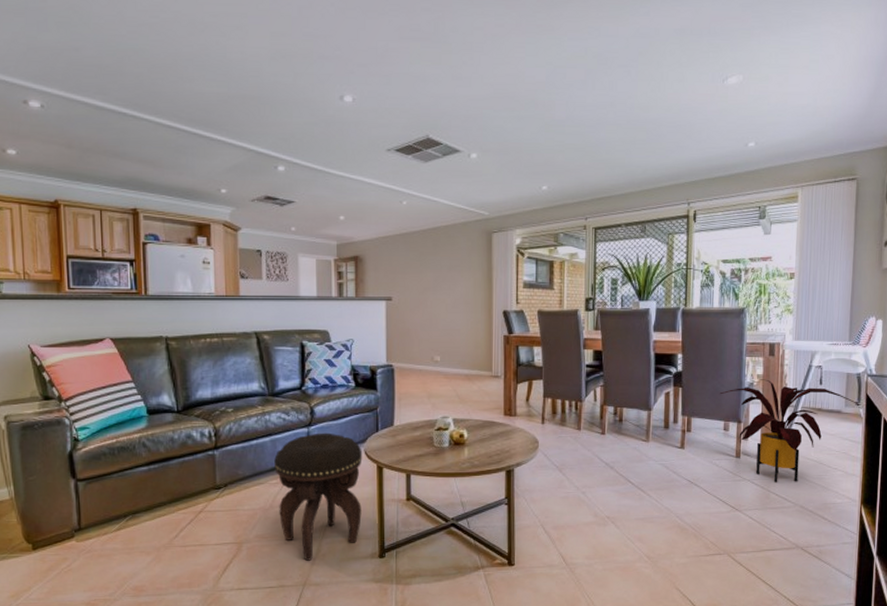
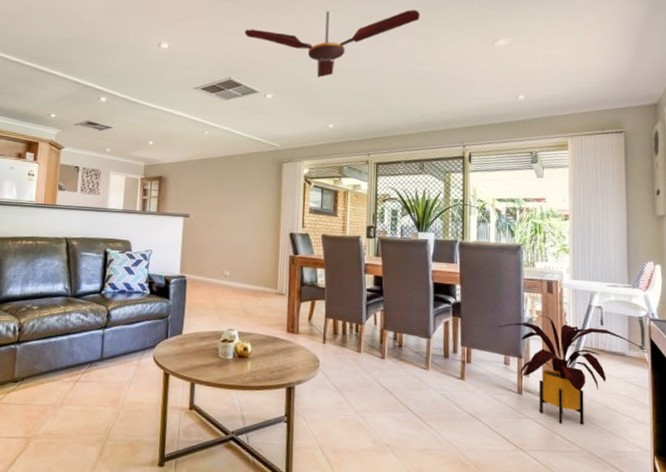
footstool: present [274,432,363,561] -> none [68,335,151,463]
ceiling fan: none [441,43,643,131] -> present [244,10,420,77]

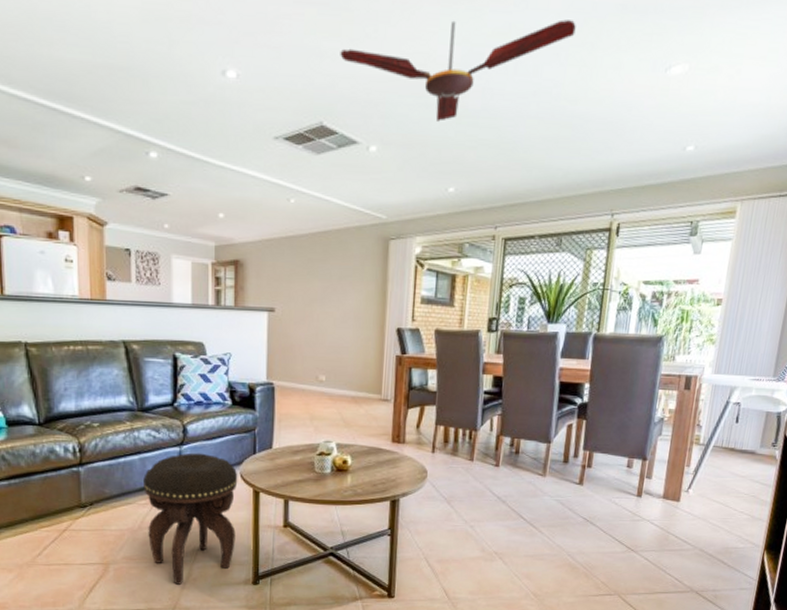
footstool: none [68,335,151,463] -> present [143,452,238,585]
house plant: present [498,315,644,425] -> none [626,414,776,525]

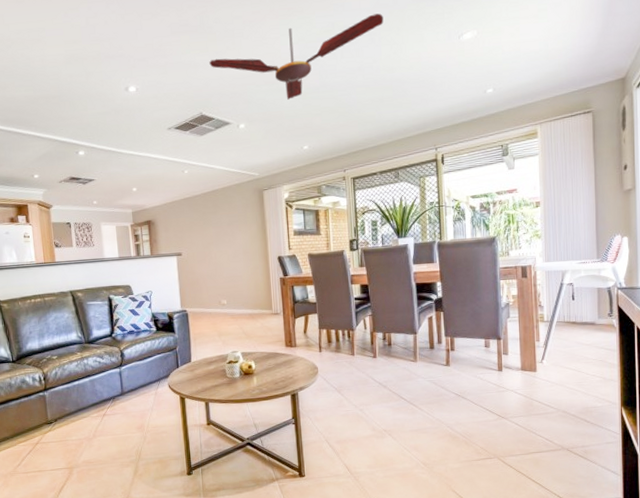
footstool: present [143,452,238,585] -> none [94,371,170,480]

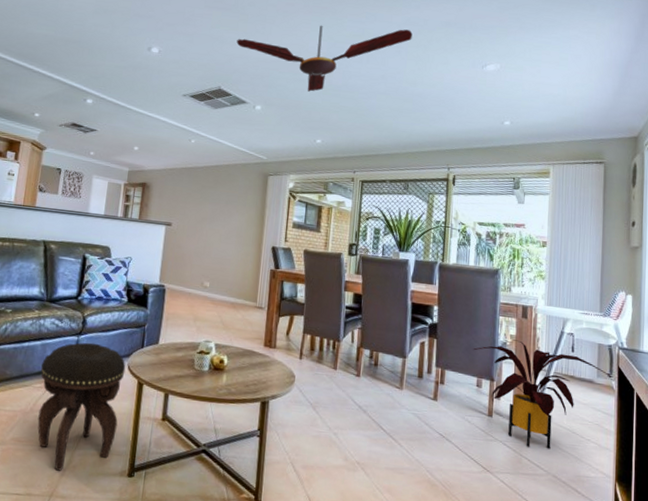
footstool: none [94,371,170,480] -> present [37,342,126,471]
house plant: none [478,299,612,391] -> present [473,339,612,450]

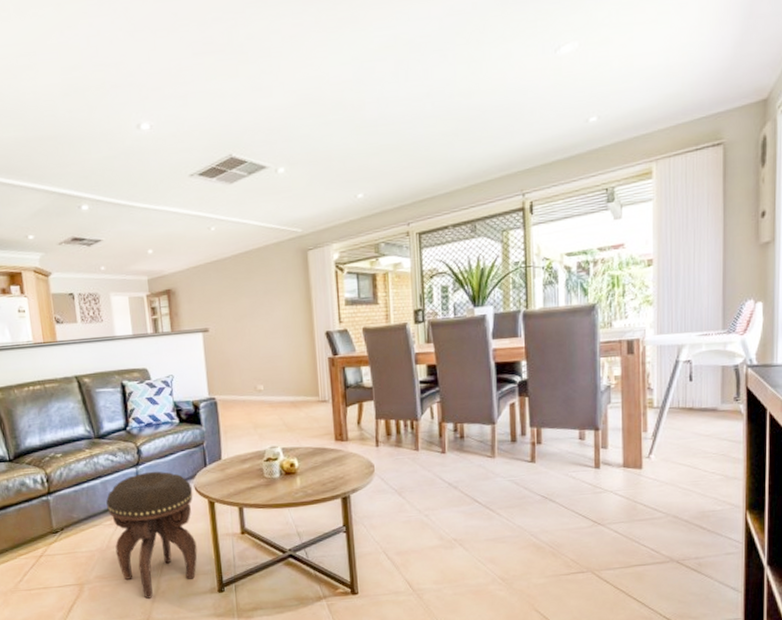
ceiling fan: present [236,25,413,92] -> none [240,22,459,136]
house plant: present [473,339,612,450] -> none [572,380,739,492]

